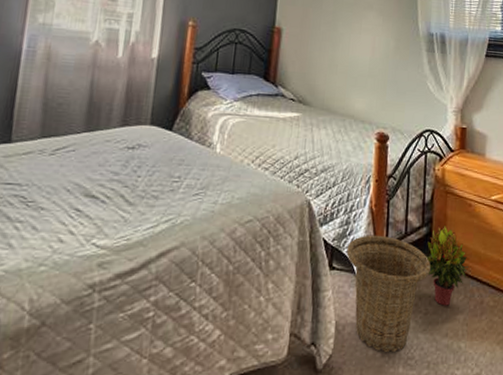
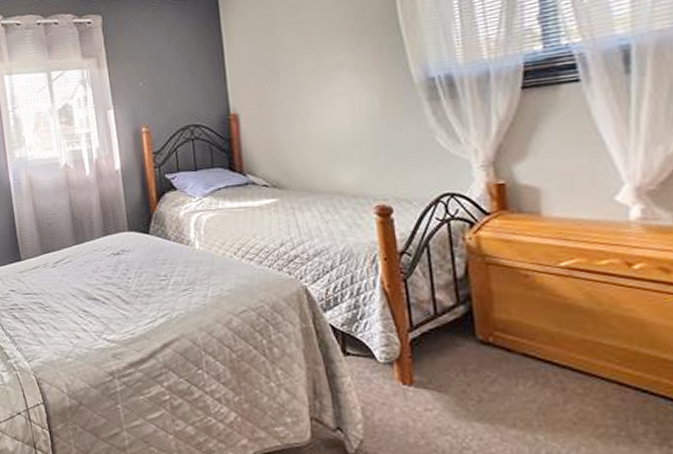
basket: present [346,235,431,353] -> none [361,317,478,441]
potted plant: present [424,225,469,306] -> none [465,302,536,393]

